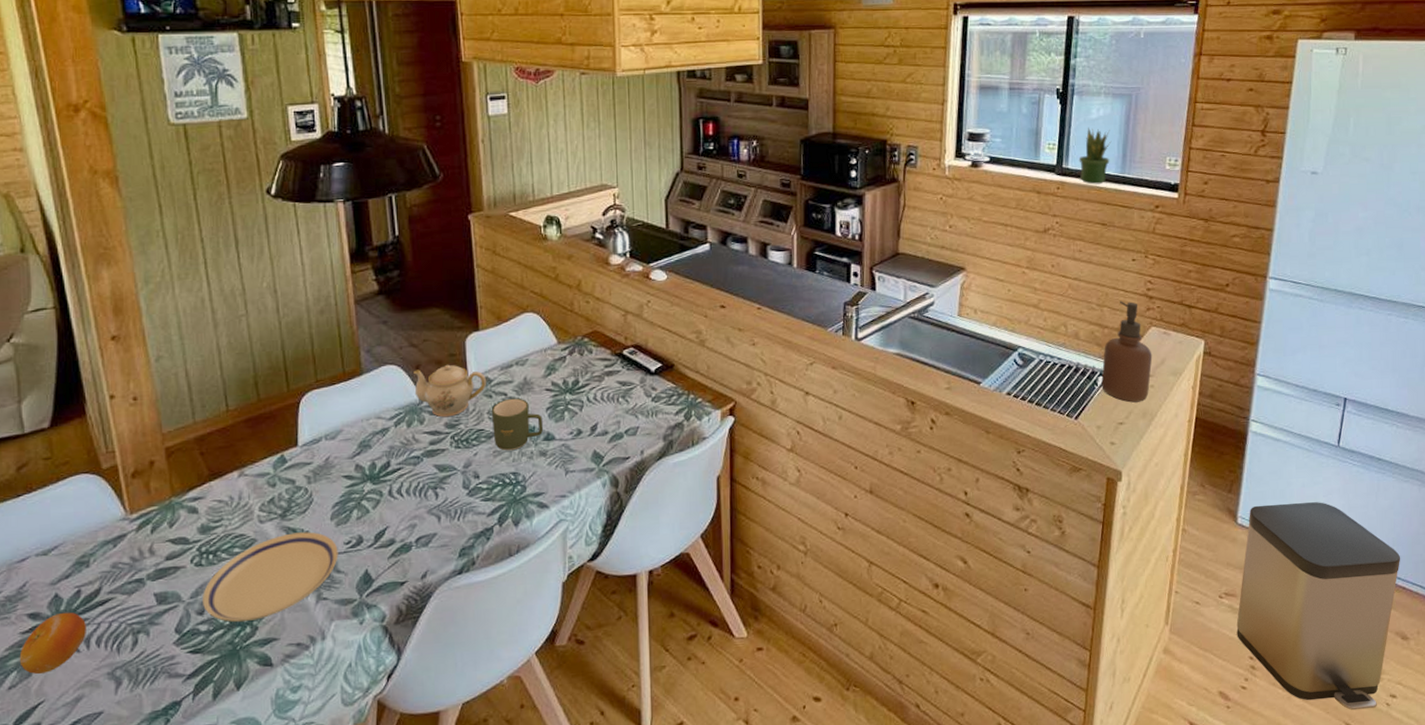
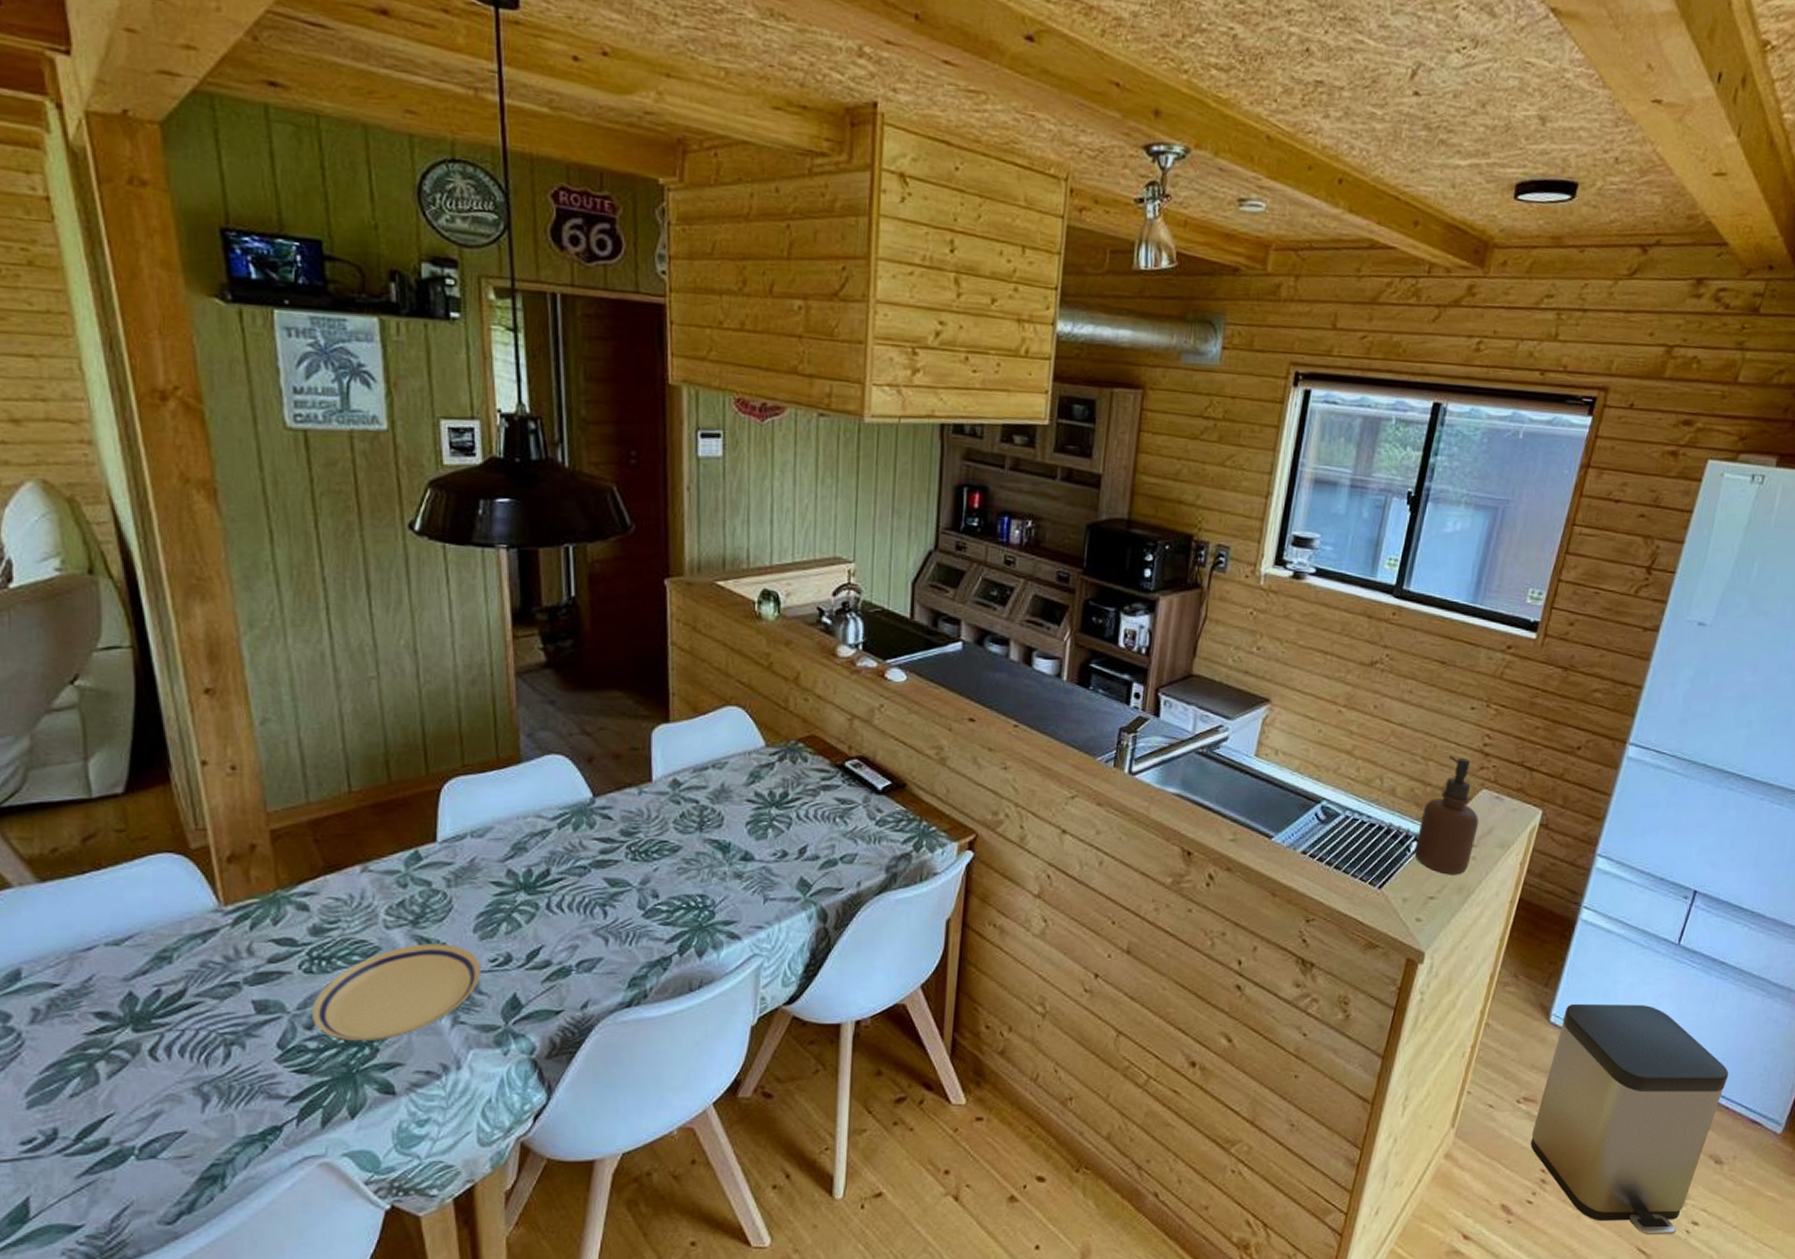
fruit: present [19,612,86,674] -> none [83,1014,167,1082]
teapot: present [414,364,487,418] -> none [584,759,676,823]
mug: present [491,398,543,451] -> none [678,807,740,869]
planter: present [1079,127,1112,185] -> none [1422,543,1466,614]

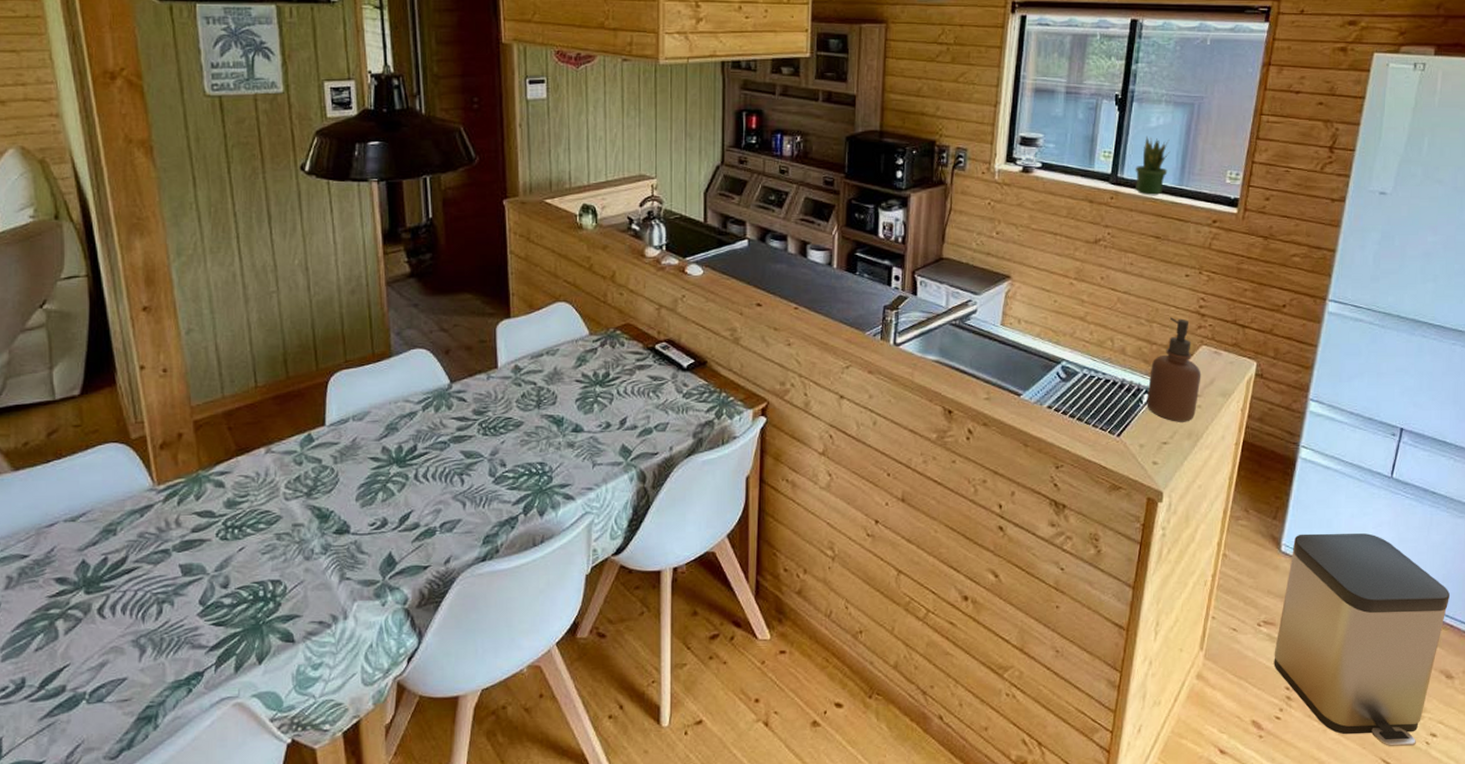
plate: present [312,944,481,1042] -> none [227,511,363,598]
planter: none [1422,543,1466,614] -> present [1135,136,1171,196]

